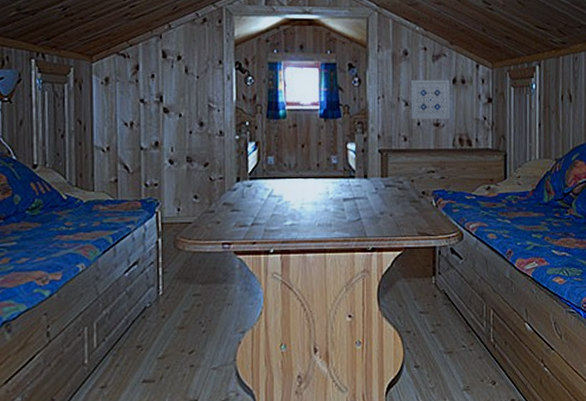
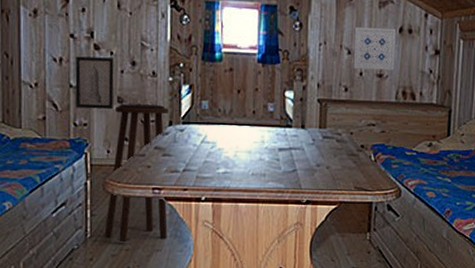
wall art: none [145,120,183,169] -> present [75,56,114,110]
stool: none [176,163,238,299] -> present [104,103,168,243]

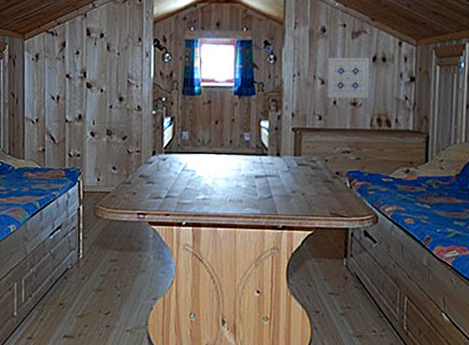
wall art: present [75,56,114,110] -> none [70,94,104,141]
stool: present [104,103,168,243] -> none [94,136,152,264]

